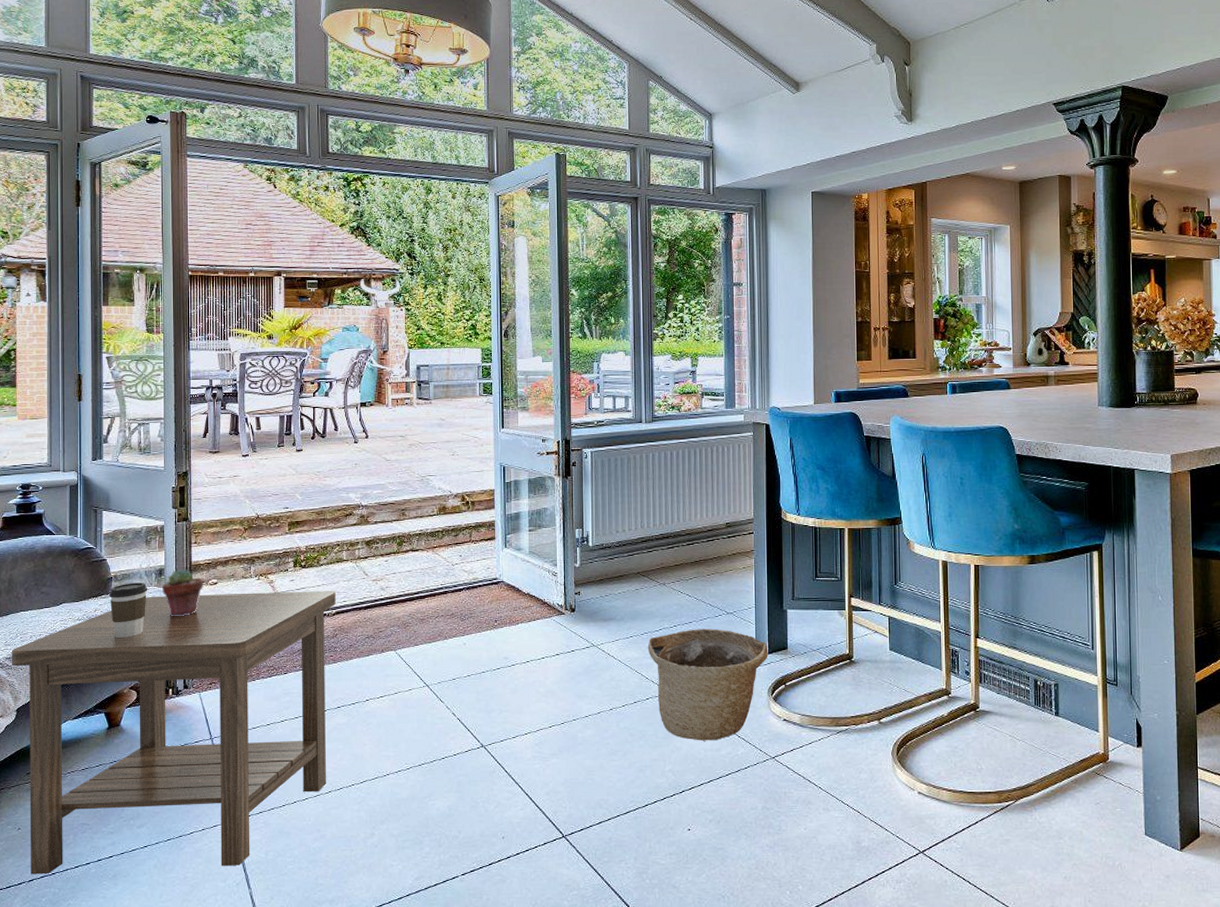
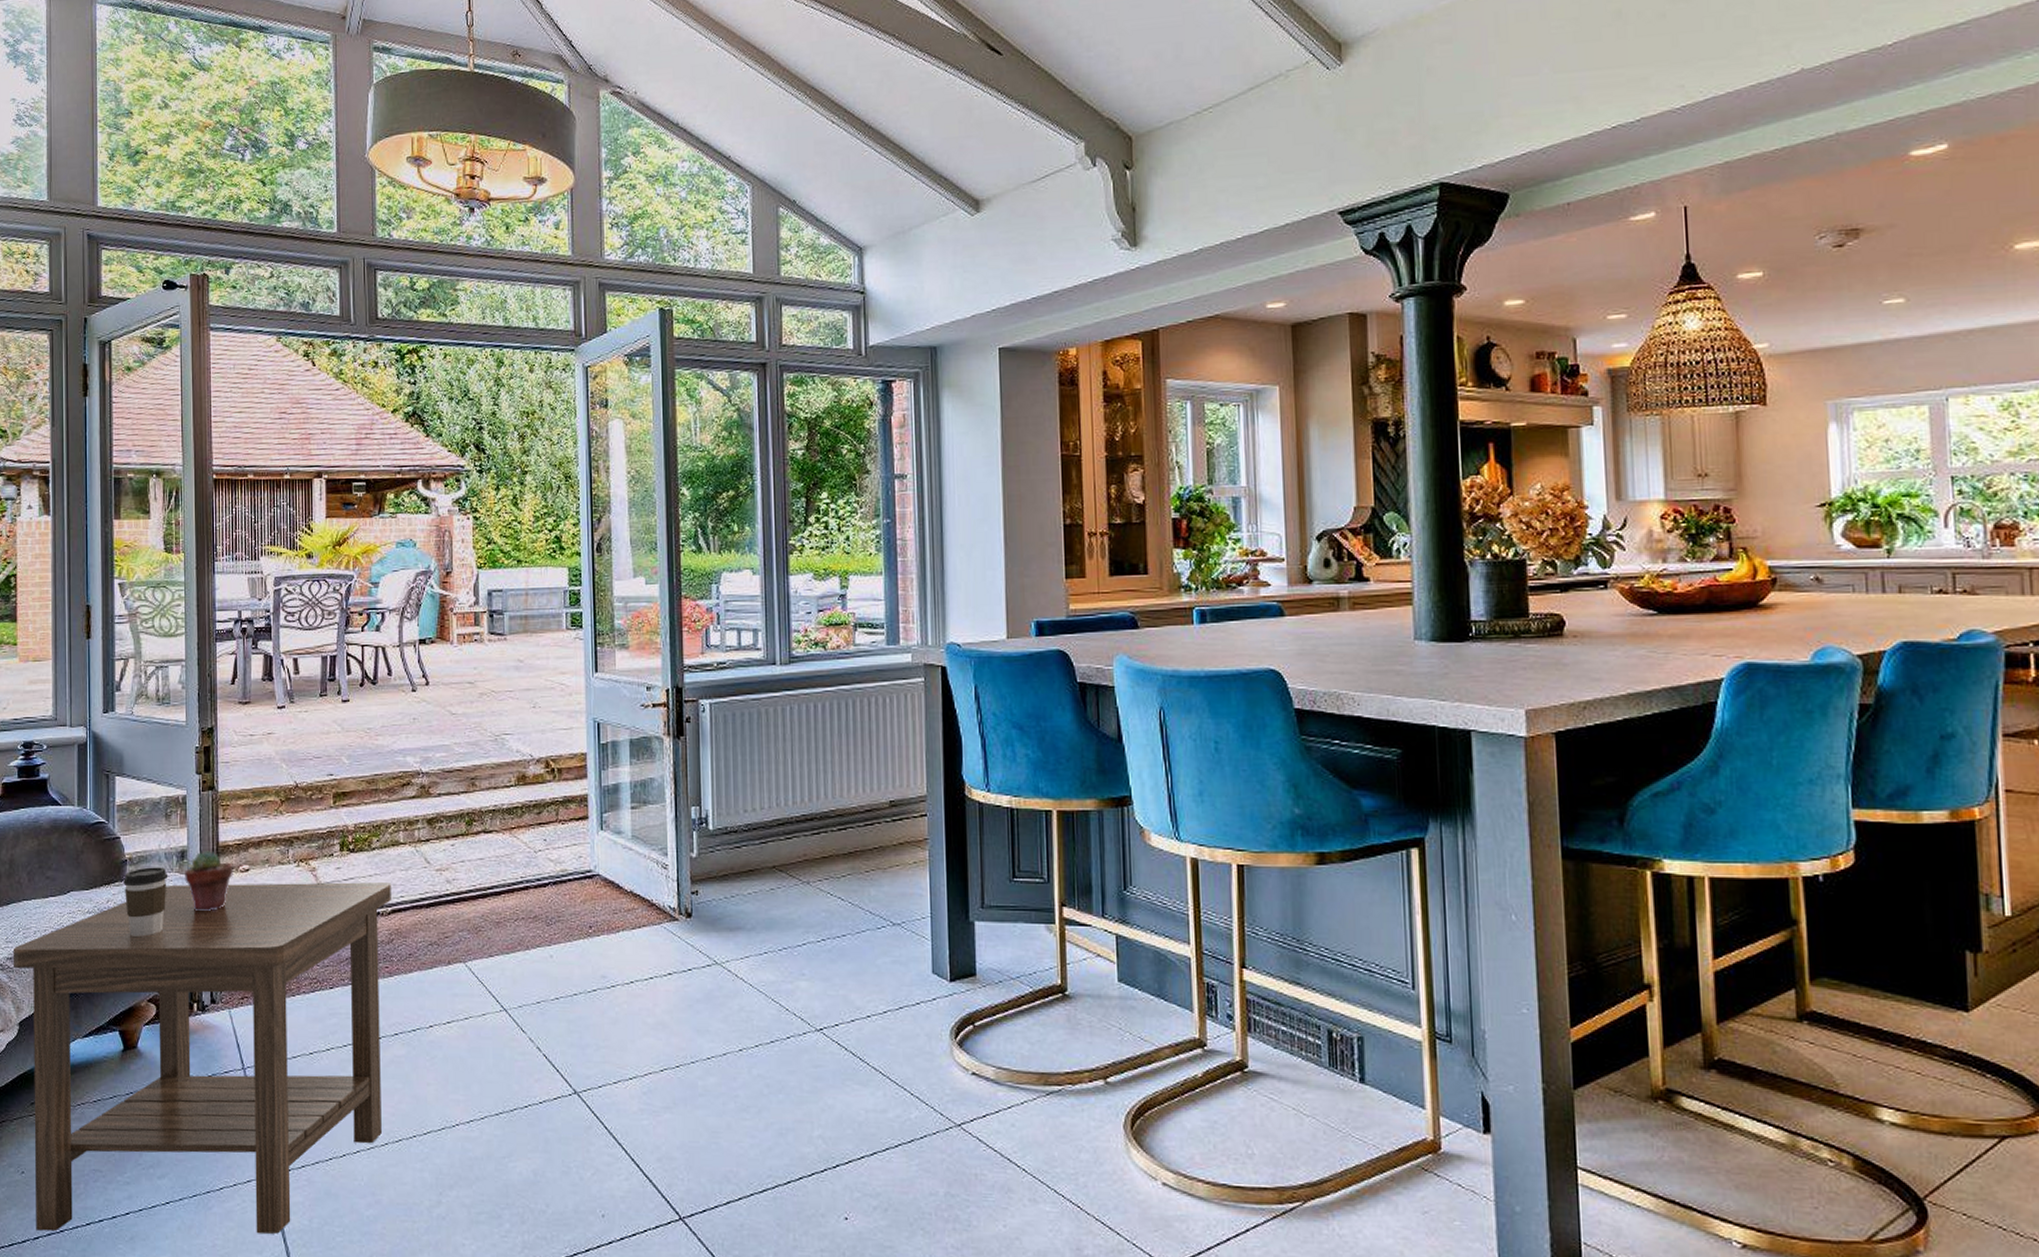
basket: present [647,629,768,741] -> none [787,944,950,1099]

